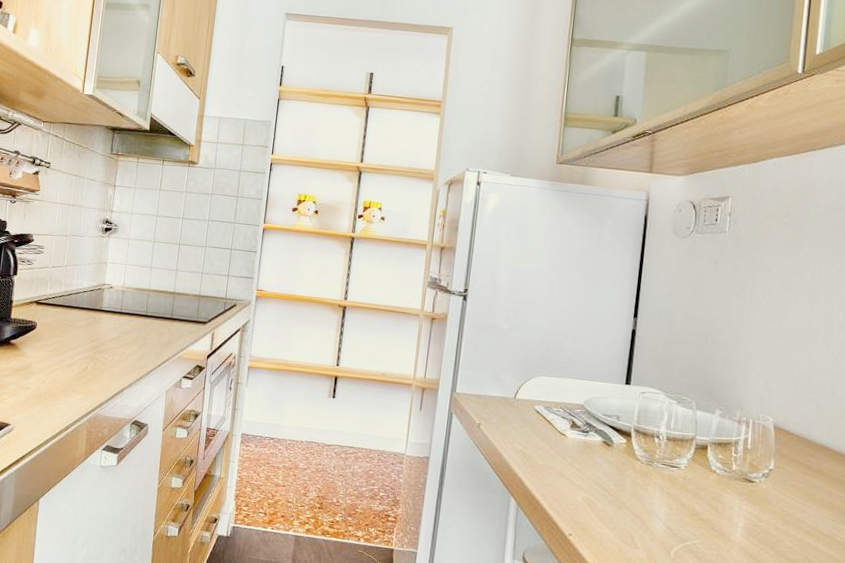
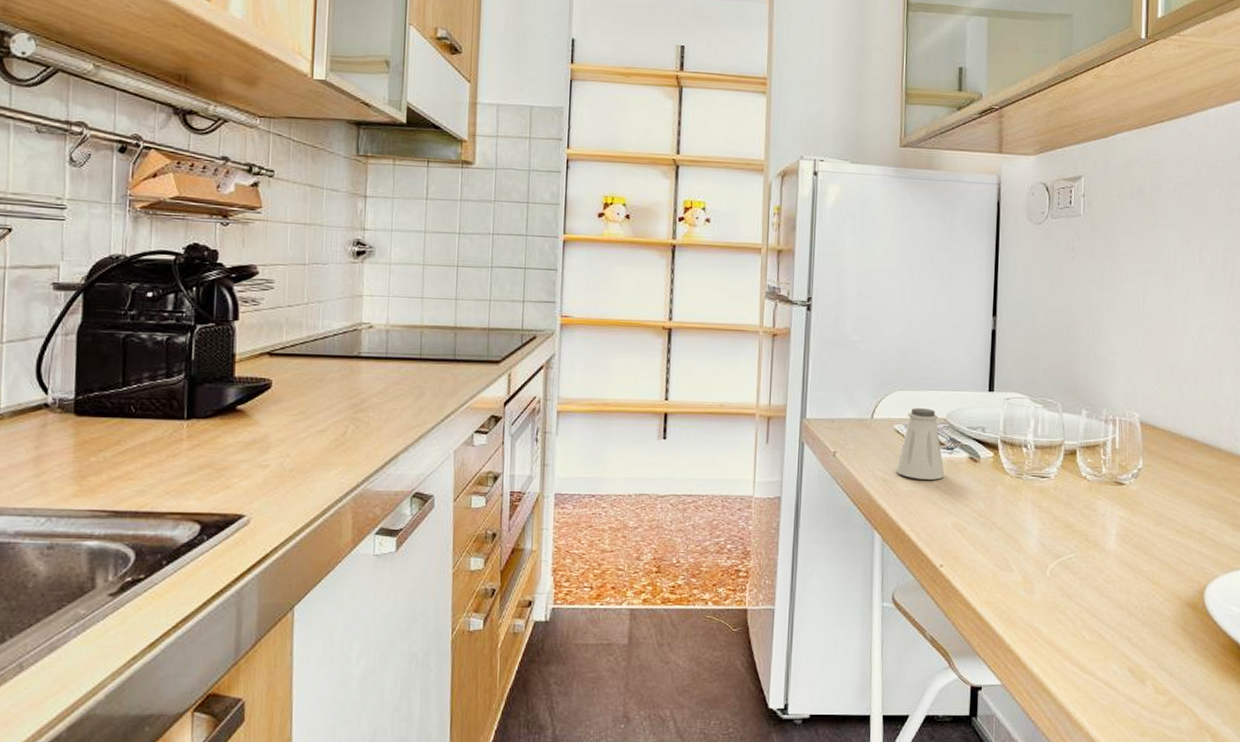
saltshaker: none [533,392,579,458] -> present [895,408,945,480]

